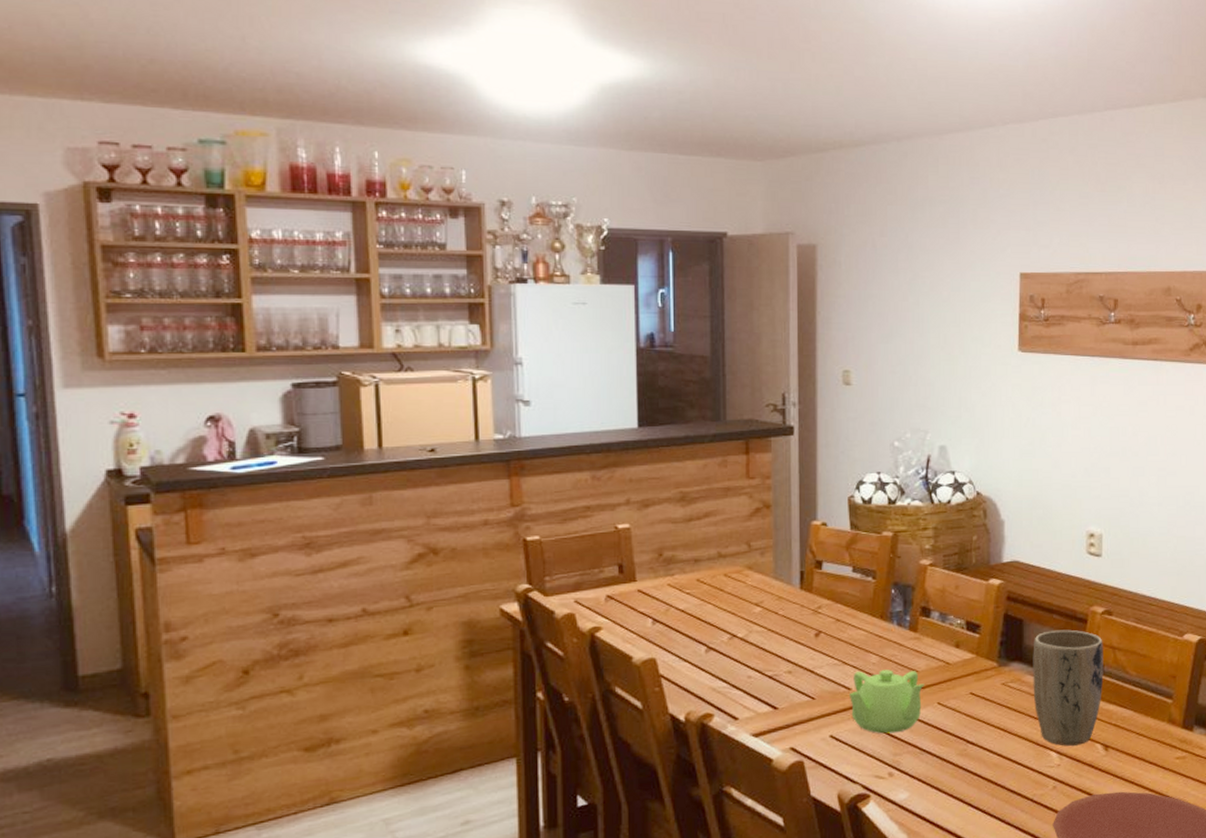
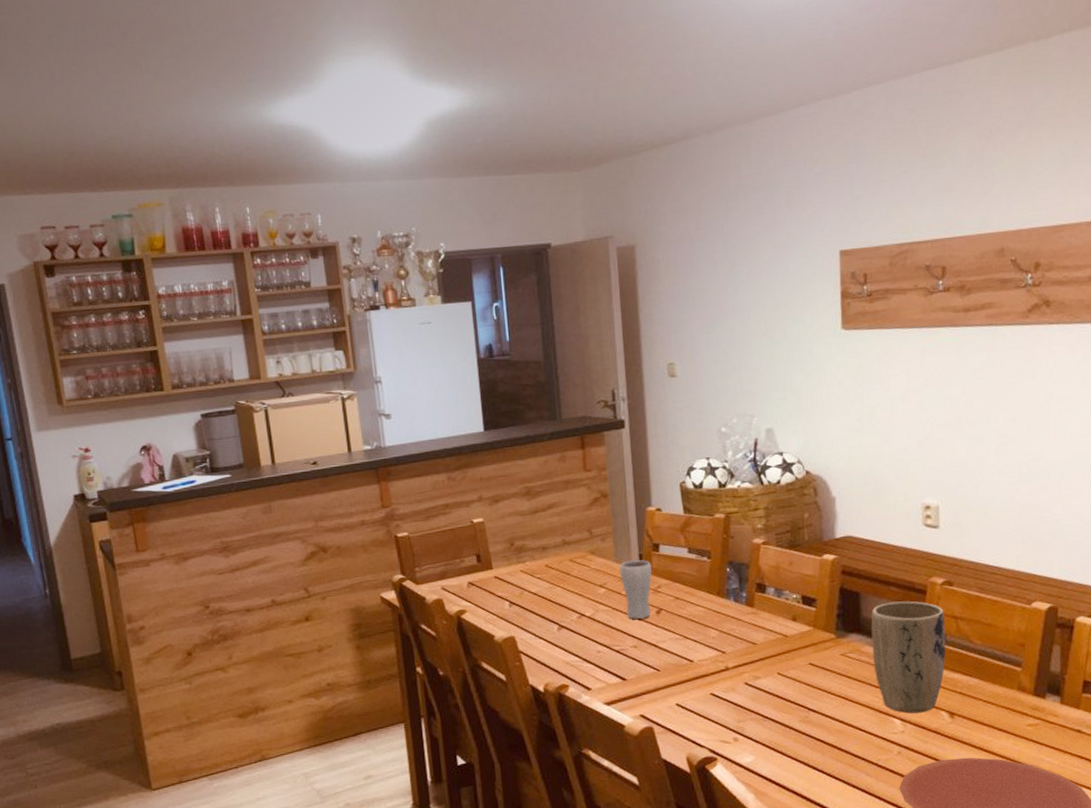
drinking glass: none [778,577,813,642] -> present [619,560,652,619]
teapot: present [848,670,924,734] -> none [691,643,764,702]

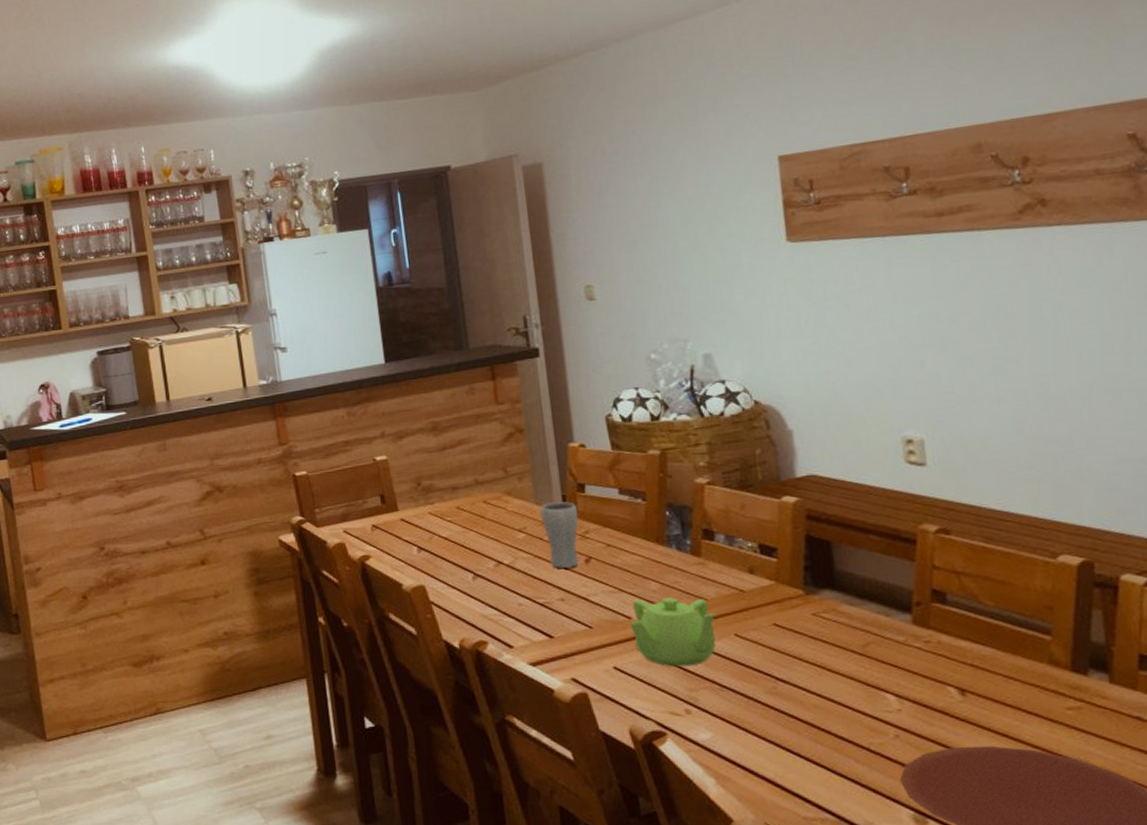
teapot: none [691,643,764,702] -> present [629,597,716,667]
plant pot: present [871,601,946,714] -> none [847,552,949,688]

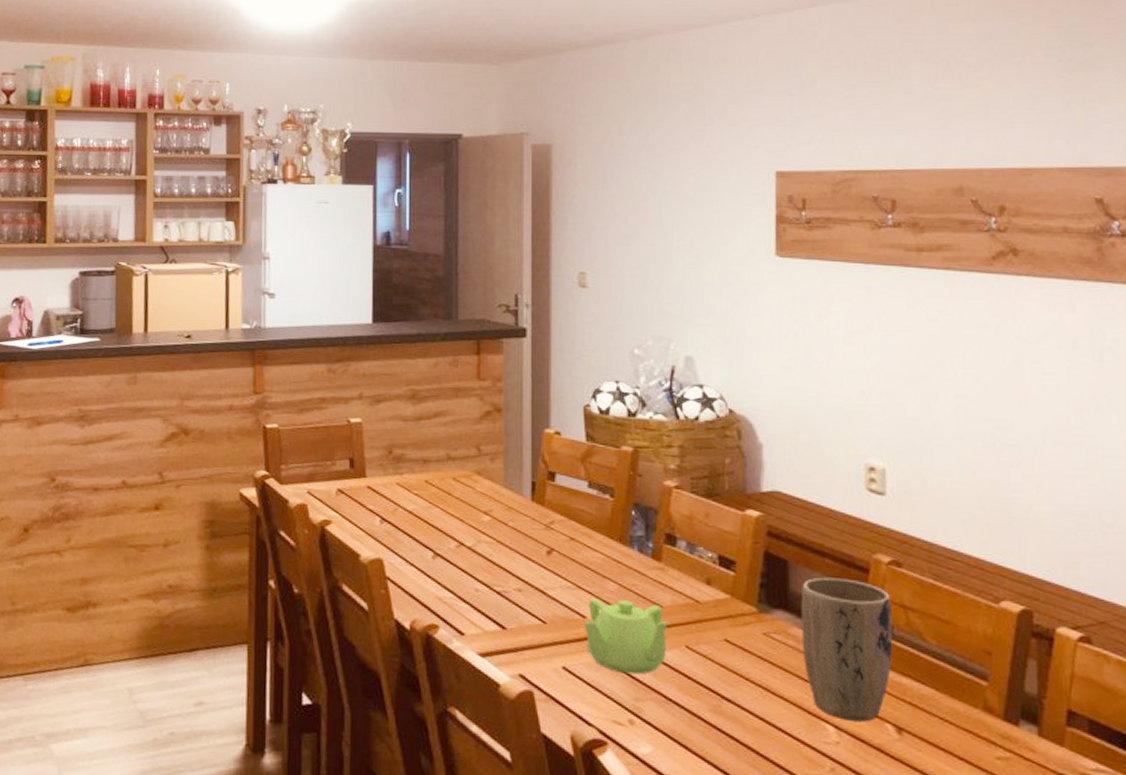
drinking glass: present [540,501,579,568] -> none [508,488,545,558]
plant pot: none [847,552,949,688] -> present [801,577,893,722]

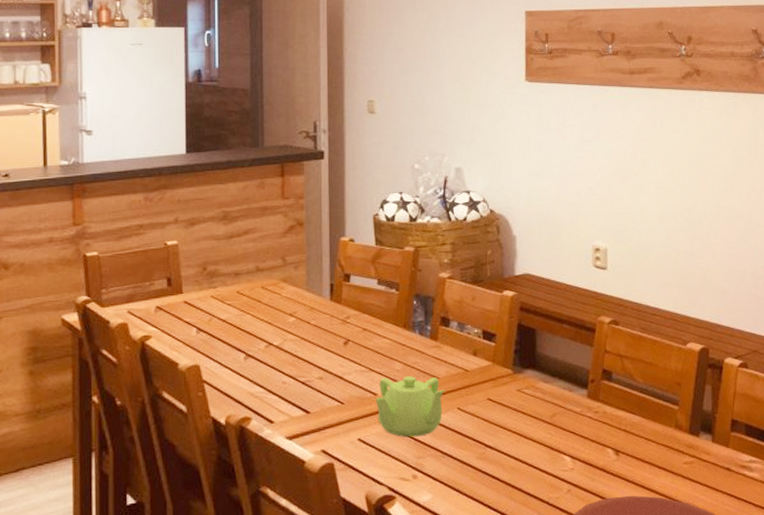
plant pot: present [801,577,893,722] -> none [545,338,613,451]

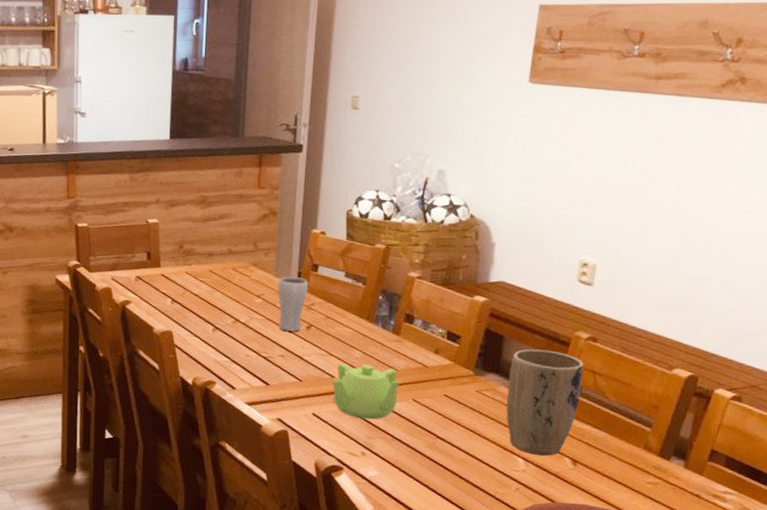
drinking glass: none [310,290,341,350] -> present [277,277,308,332]
plant pot: none [545,338,613,451] -> present [506,349,584,456]

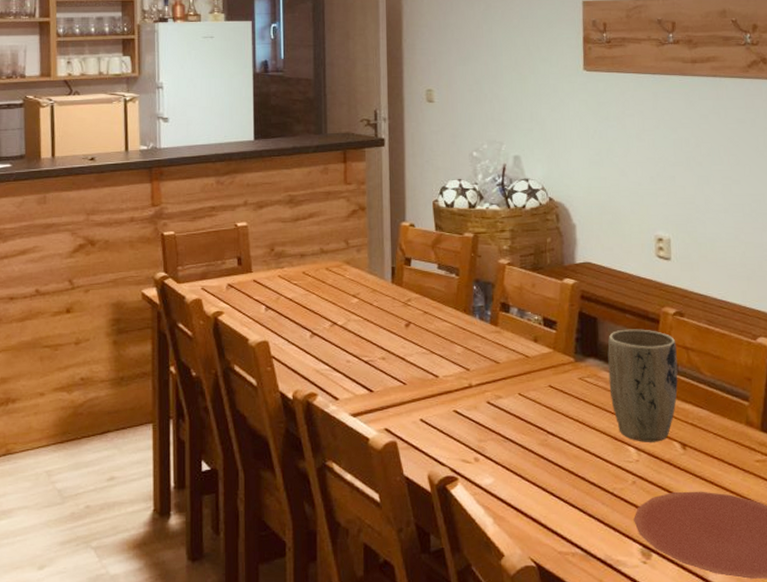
drinking glass: present [277,277,308,332] -> none [373,273,403,331]
teapot: present [332,363,402,420] -> none [436,360,506,420]

